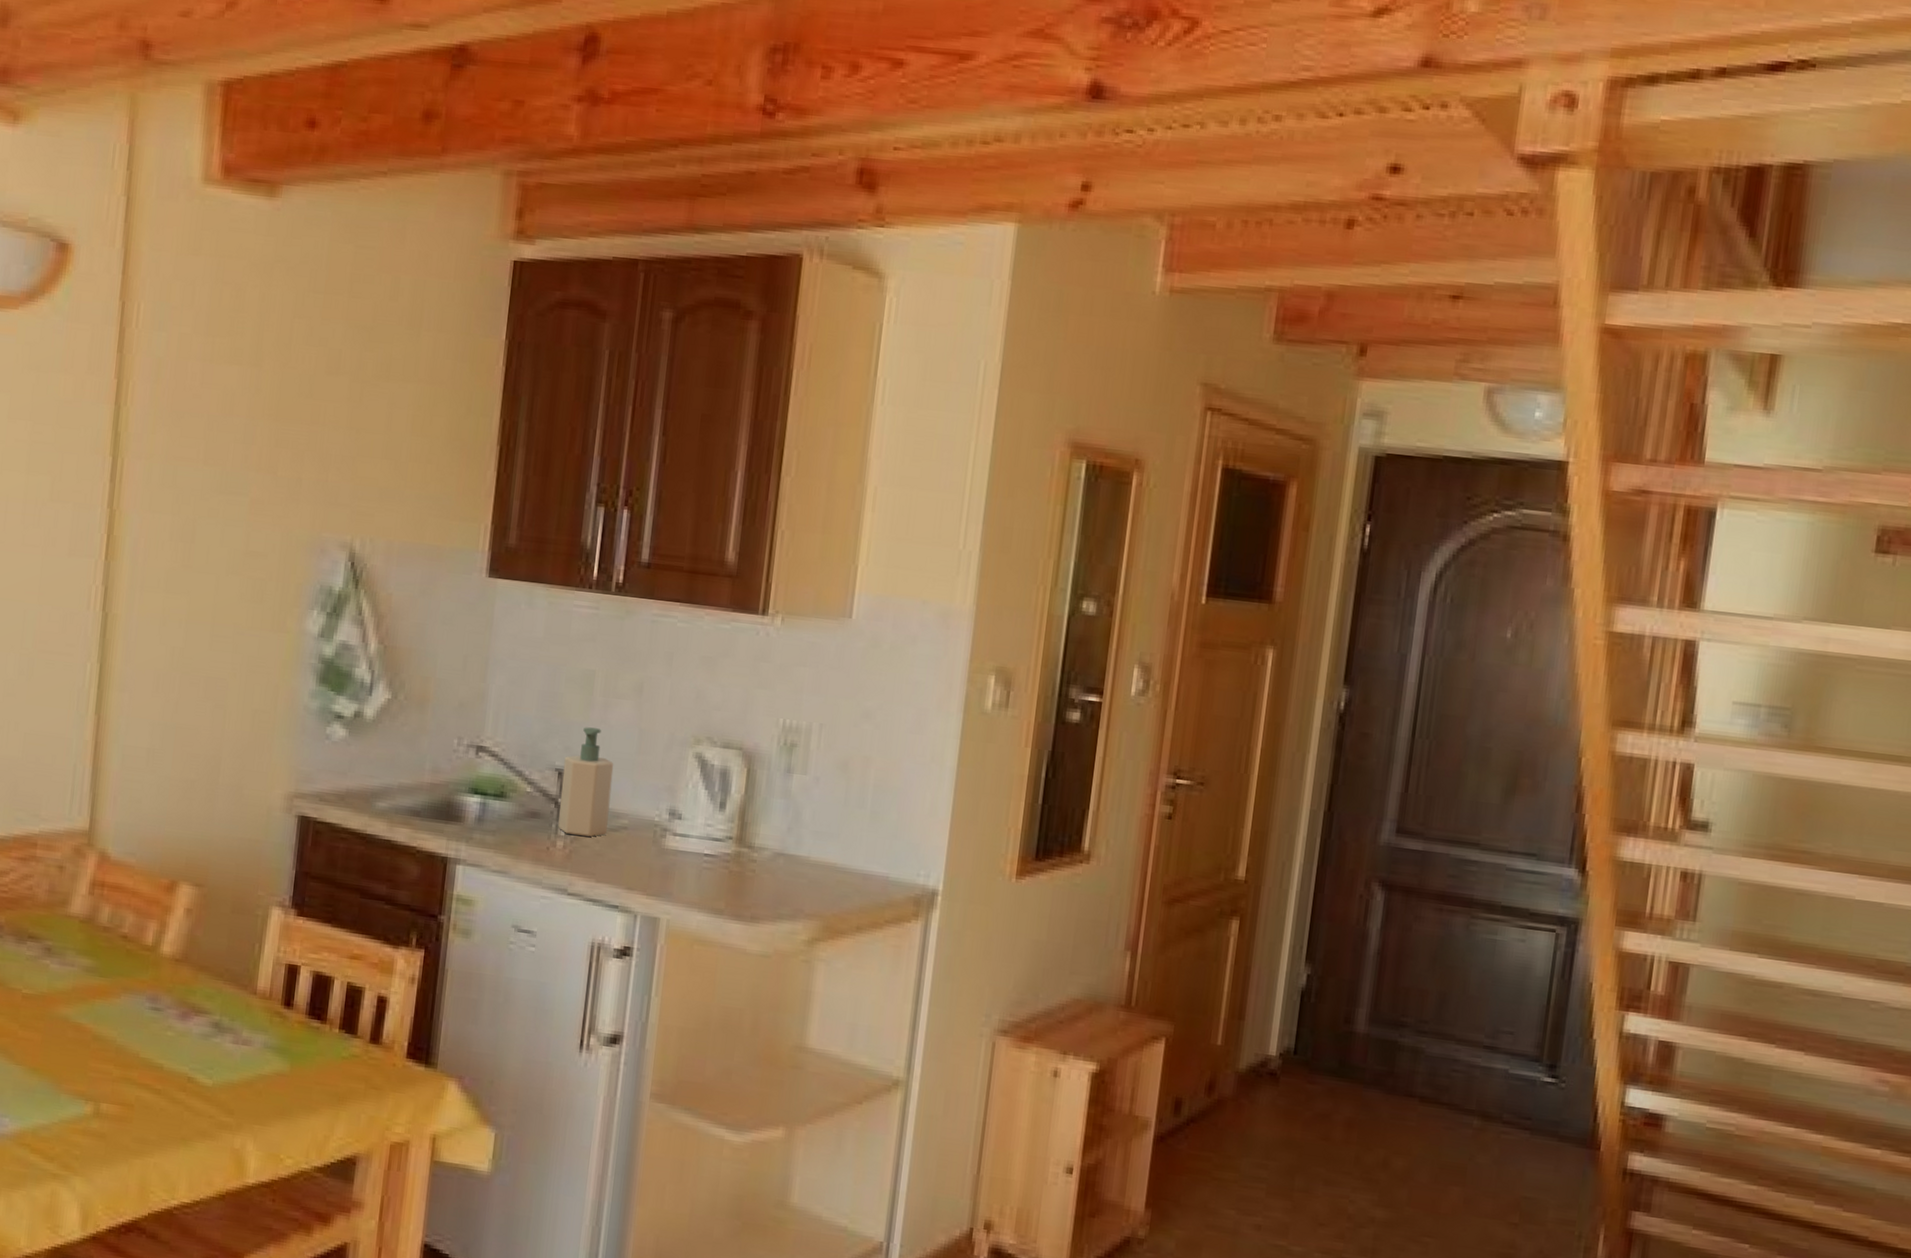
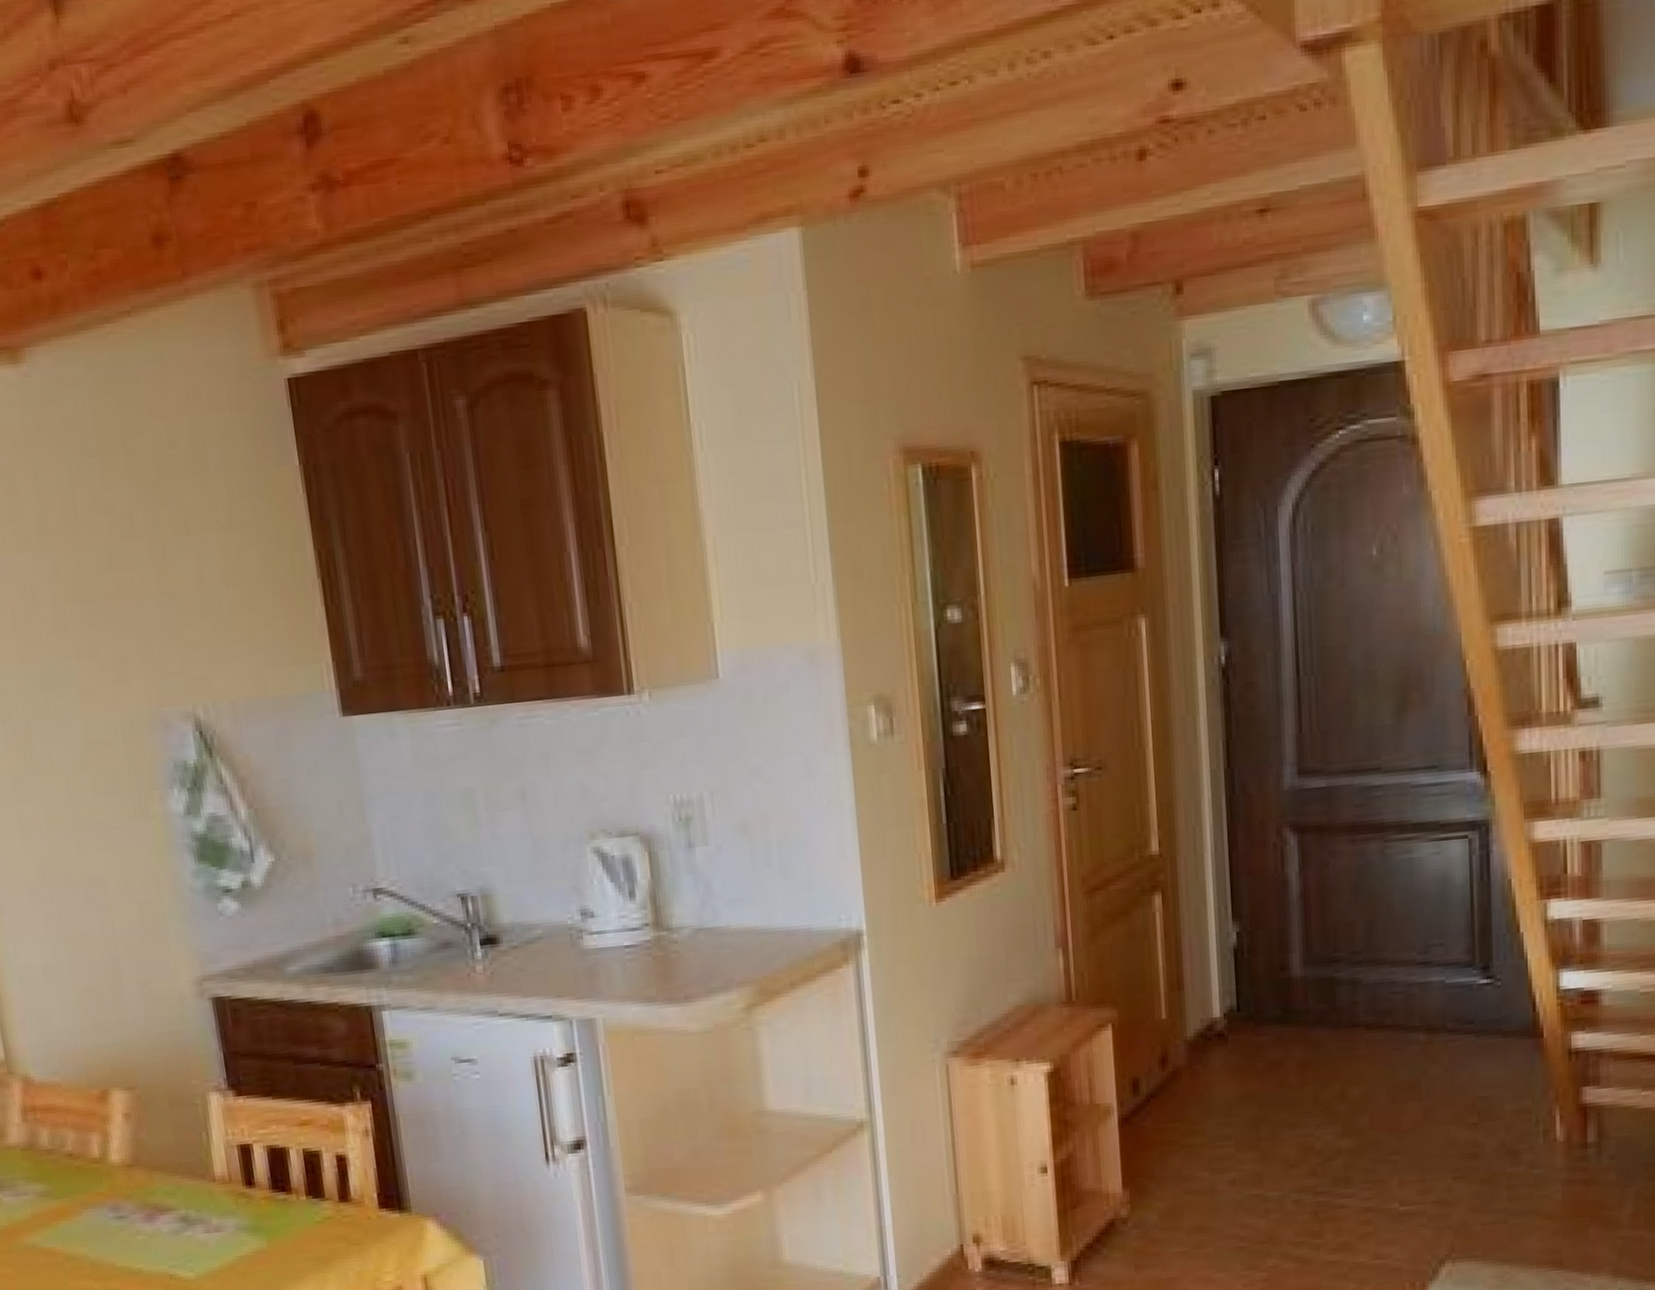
soap bottle: present [558,727,614,837] -> none [464,845,523,956]

